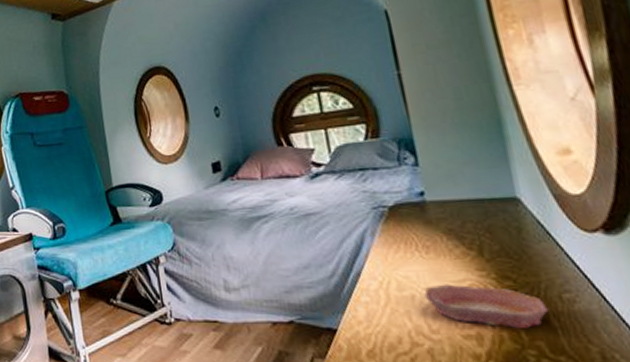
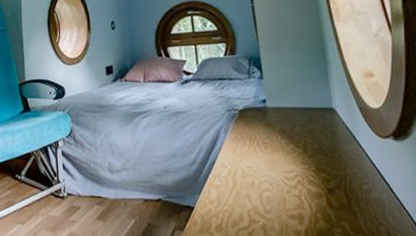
bowl: present [424,284,549,328] -> none [262,173,352,211]

